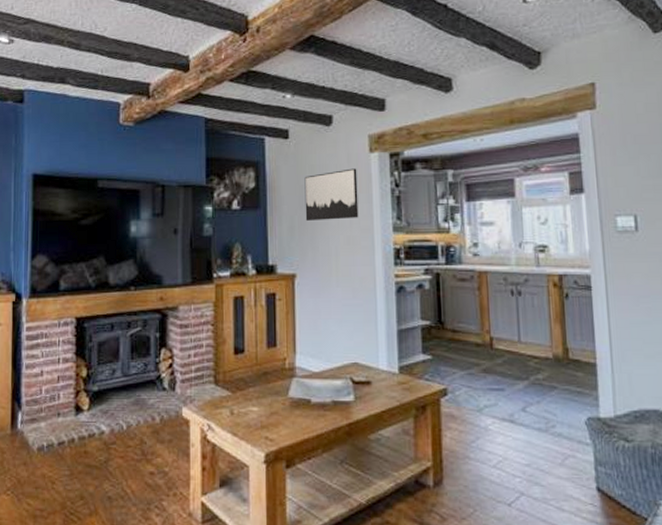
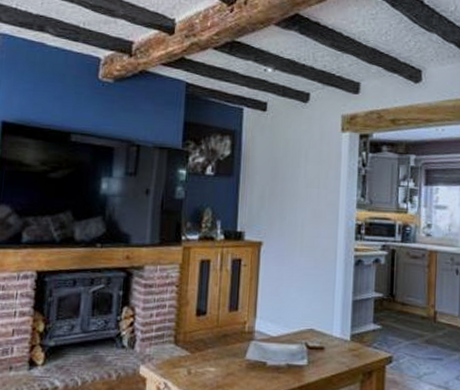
wall art: present [304,168,359,221] -> none [276,145,328,193]

